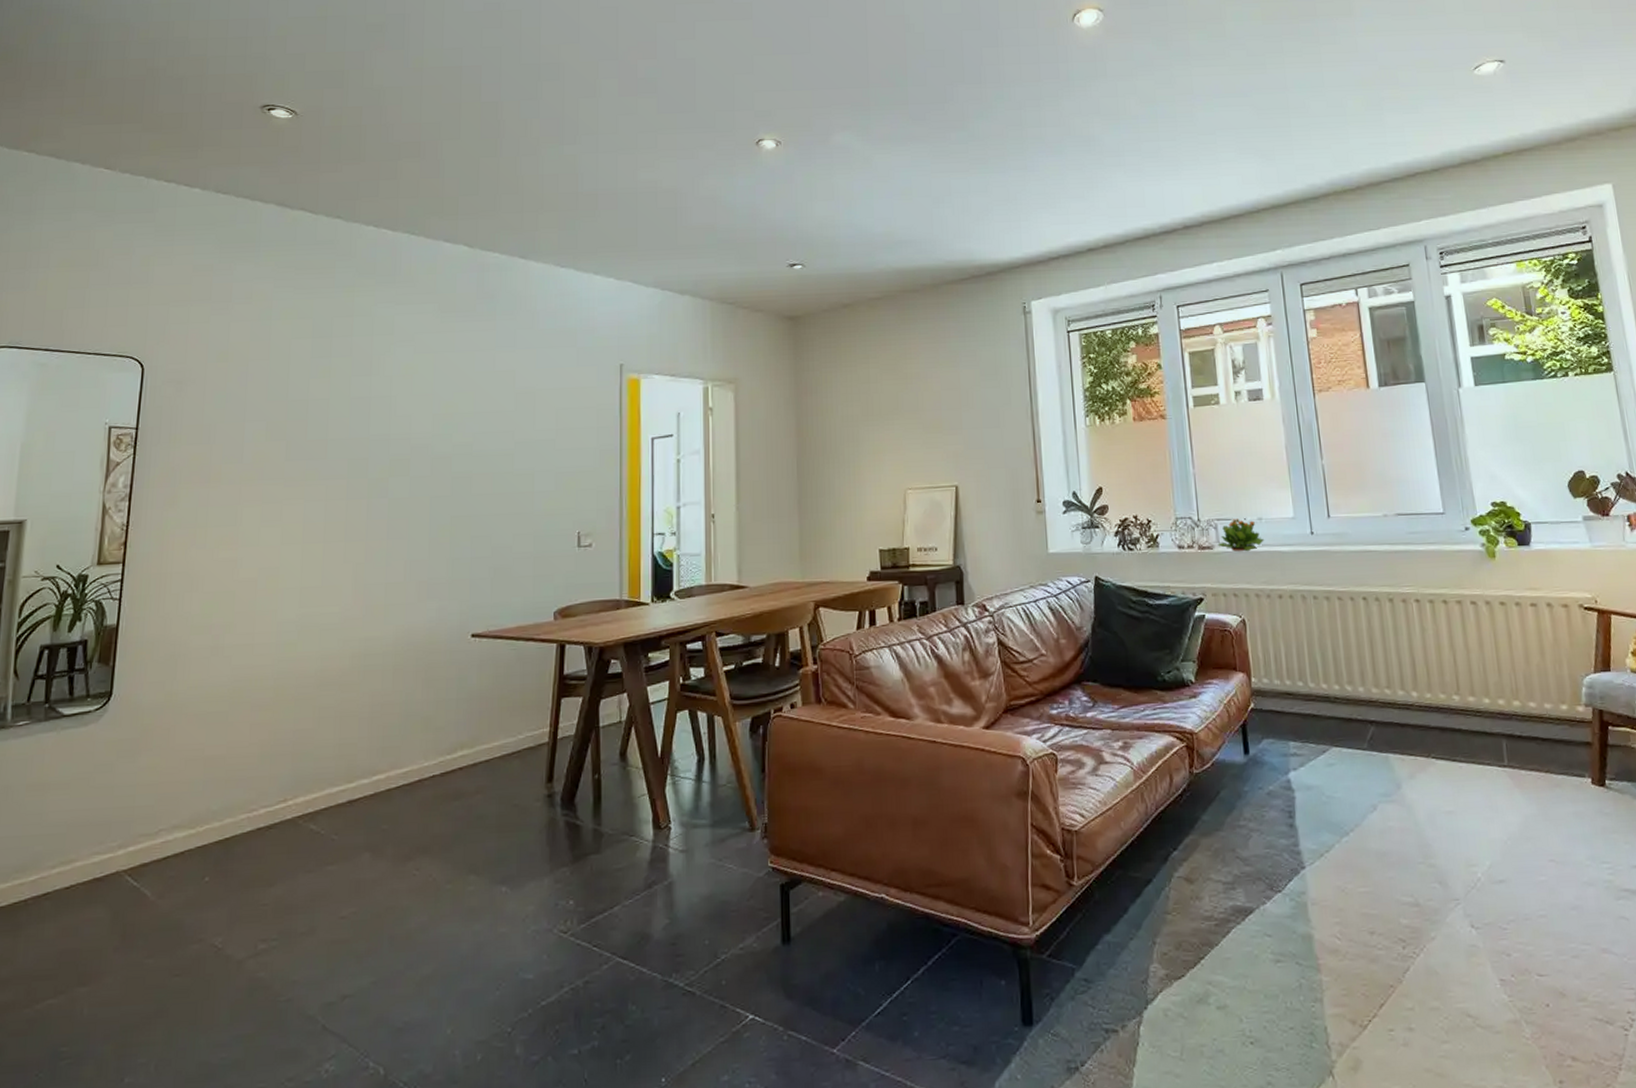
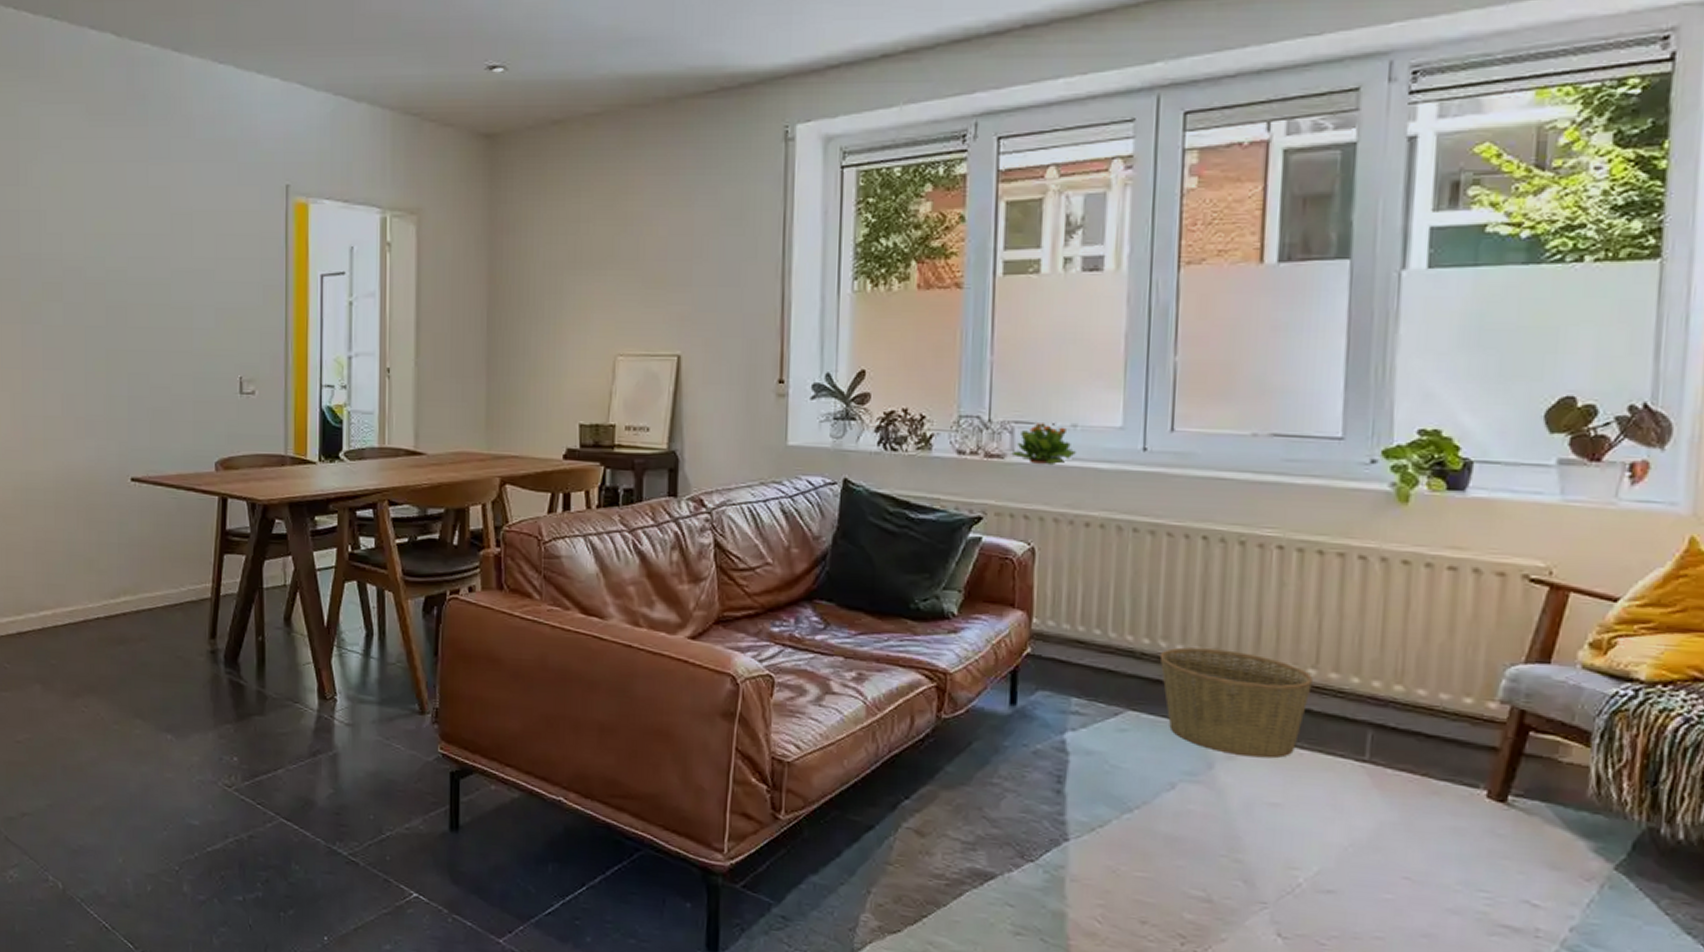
basket: none [1348,687,1458,775] -> present [1159,647,1313,758]

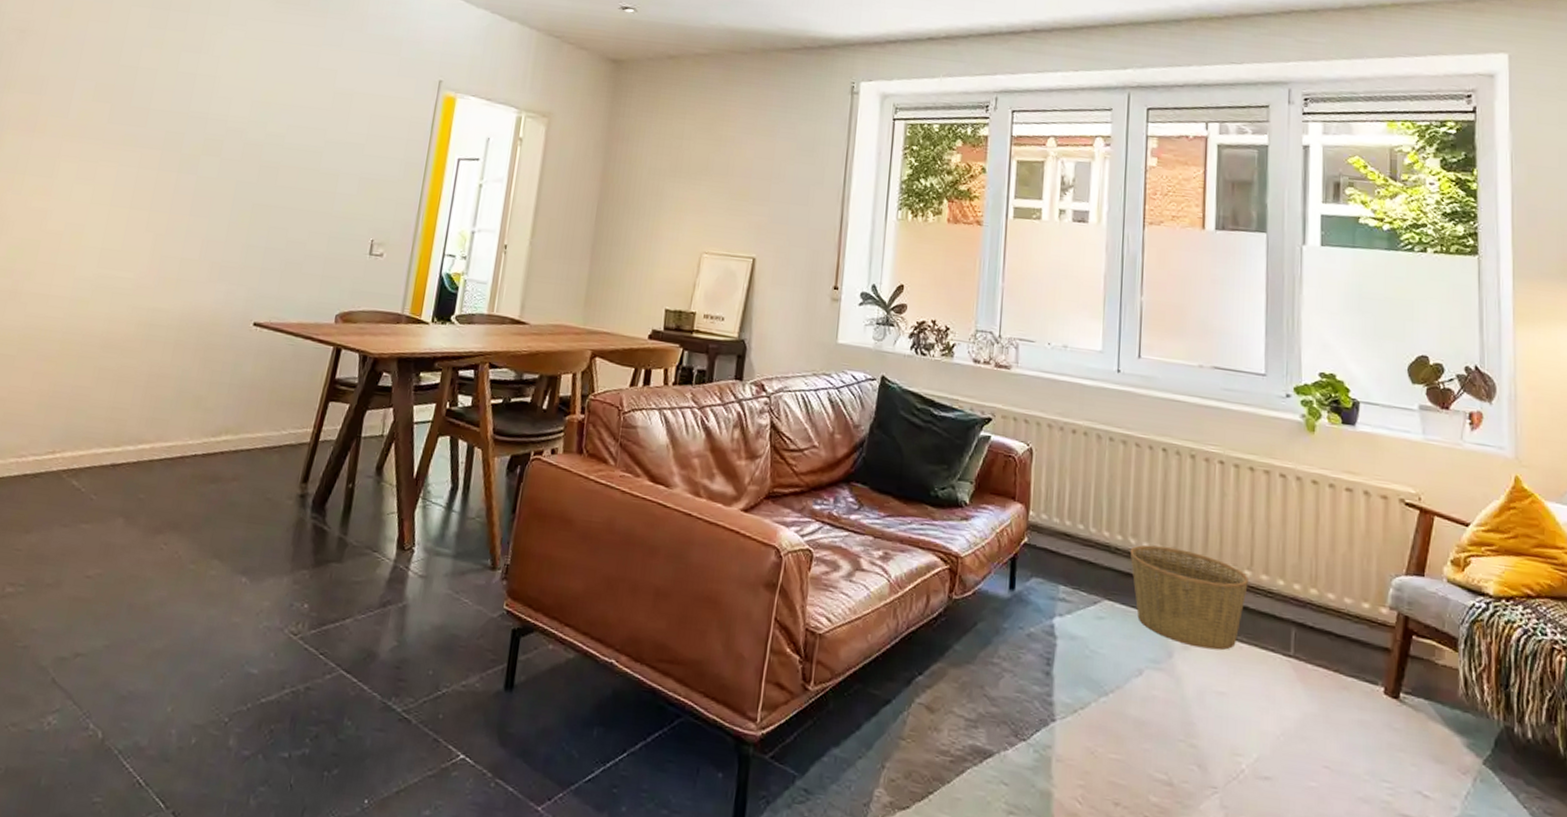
potted flower: present [1011,423,1076,466] -> none [1016,341,1066,379]

